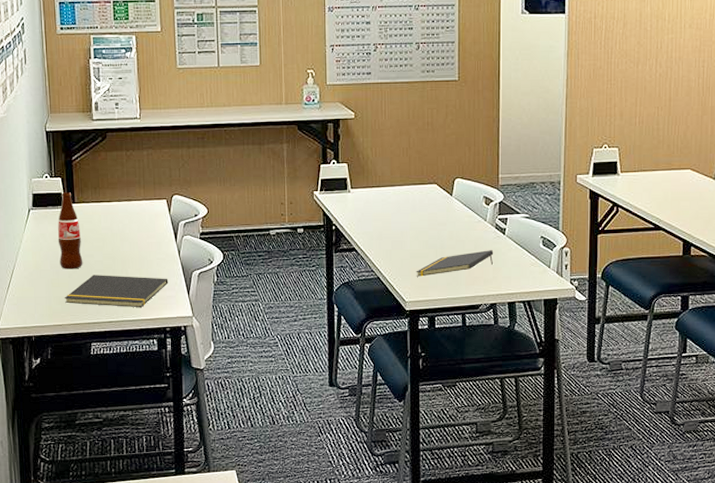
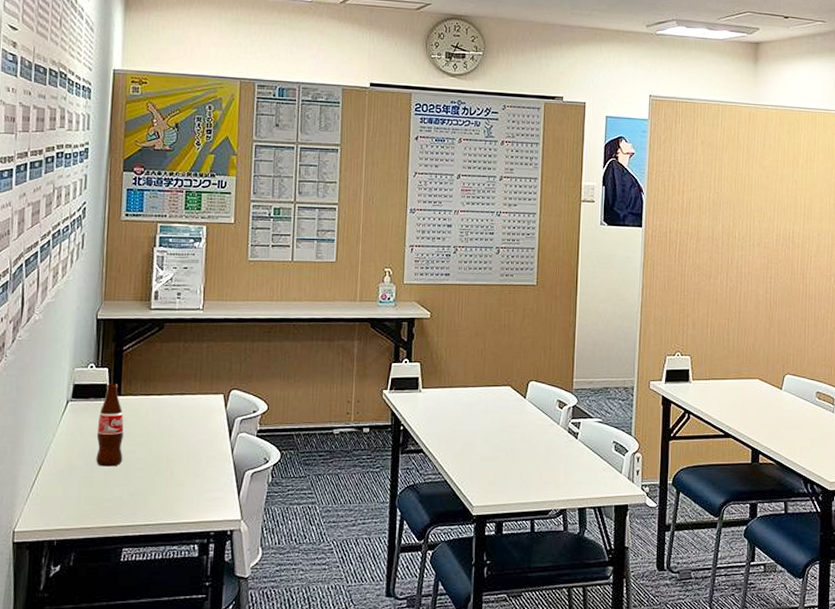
notepad: present [64,275,169,307] -> none [96,473,218,509]
notepad: present [416,250,494,277] -> none [485,454,566,480]

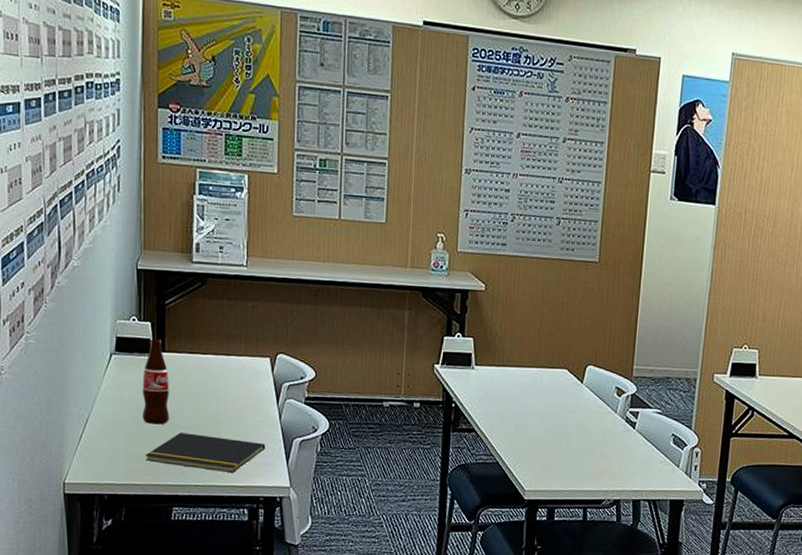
notepad: none [96,473,218,509] -> present [144,432,266,473]

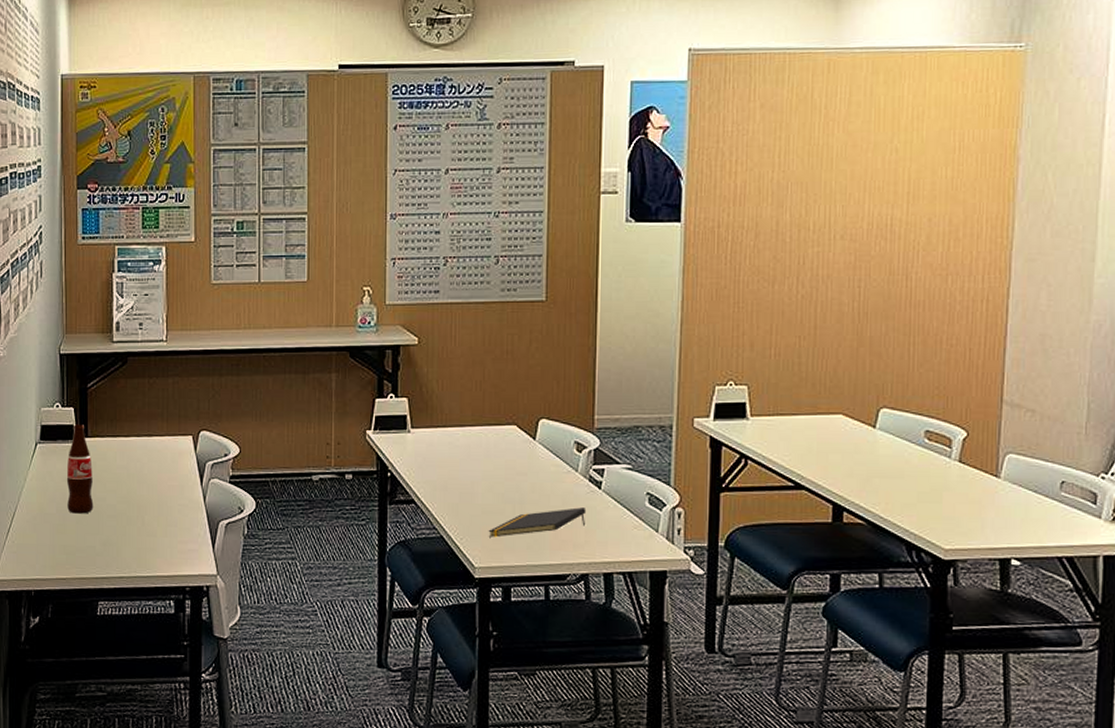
notepad: present [144,432,266,473] -> none [70,521,191,561]
notepad: none [538,443,622,465] -> present [488,507,587,537]

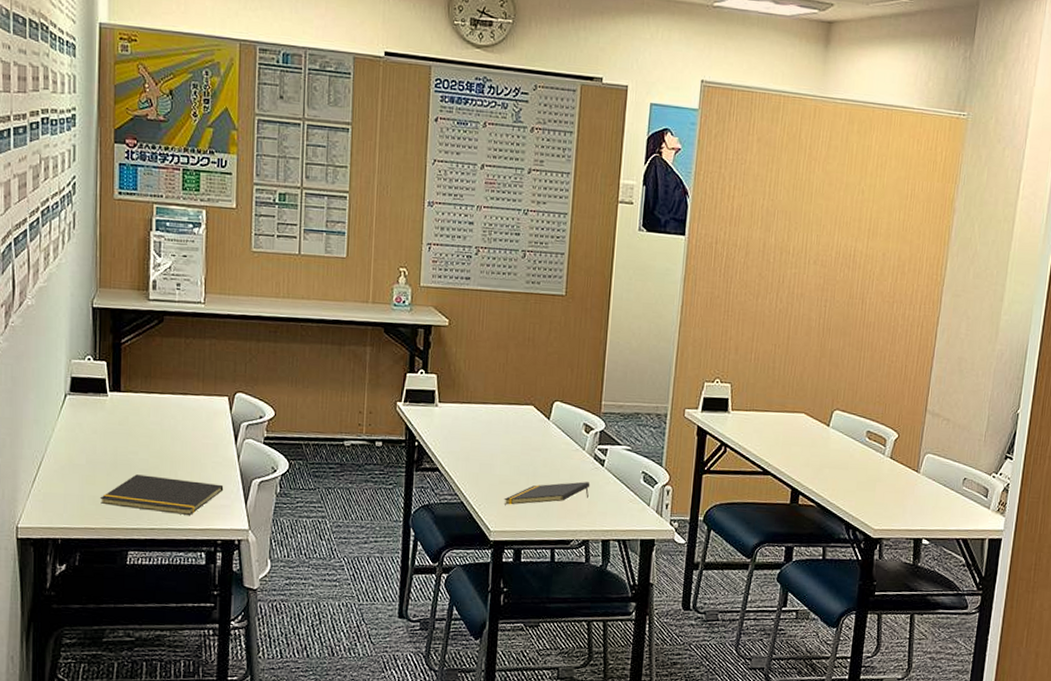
bottle: present [66,424,94,514] -> none [97,378,125,467]
notepad: none [70,521,191,561] -> present [99,474,224,515]

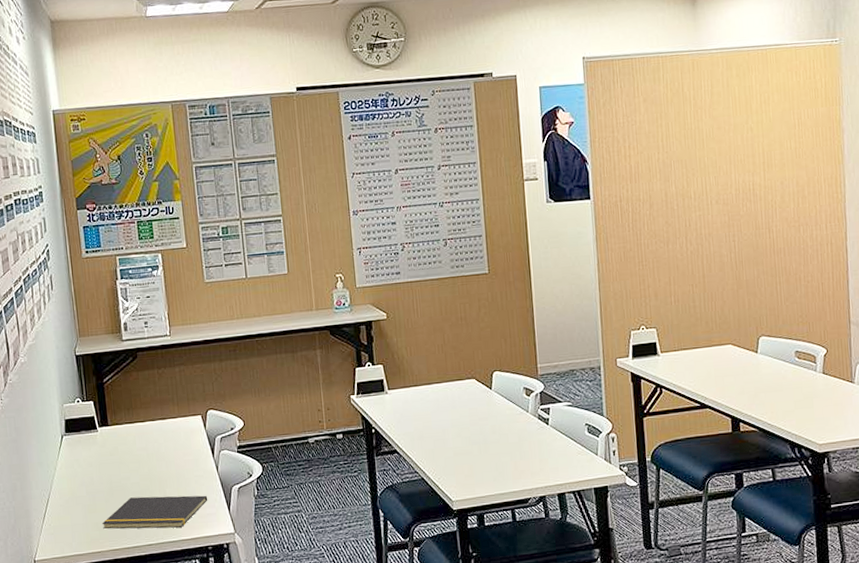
notepad: present [504,481,591,505] -> none [460,441,539,475]

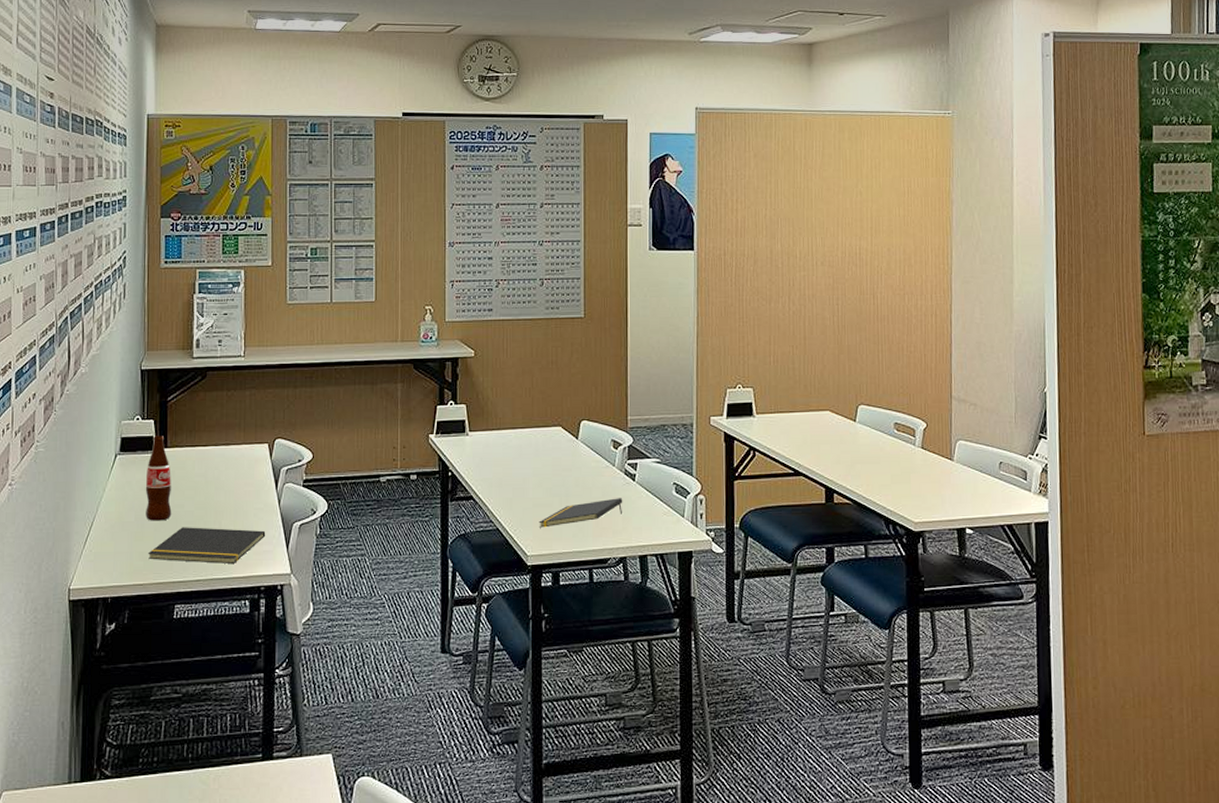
bottle: none [92,415,120,494] -> present [145,436,172,521]
notepad: none [460,441,539,475] -> present [539,498,623,528]

